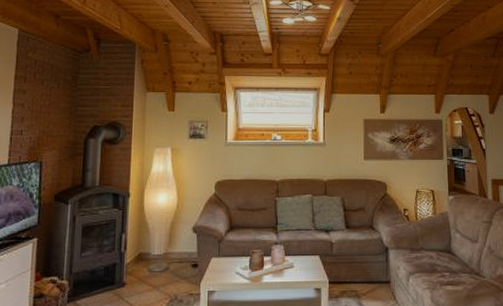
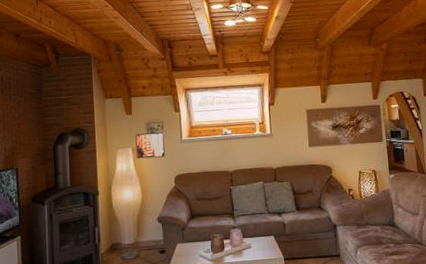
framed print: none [175,132,207,160] -> present [135,132,165,159]

